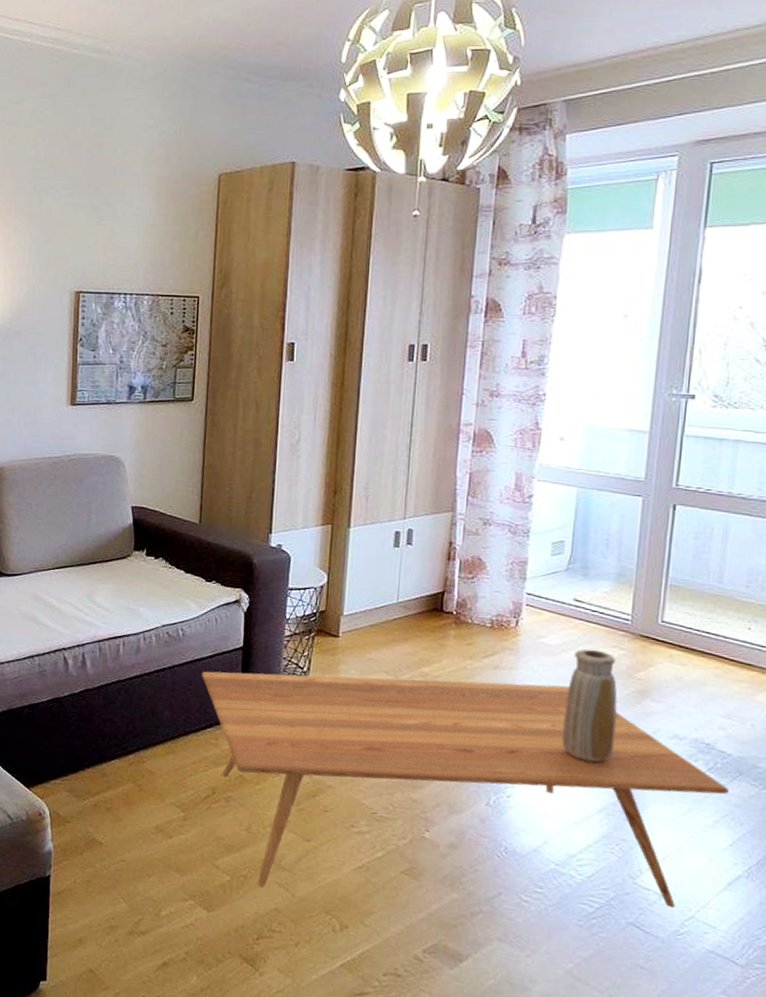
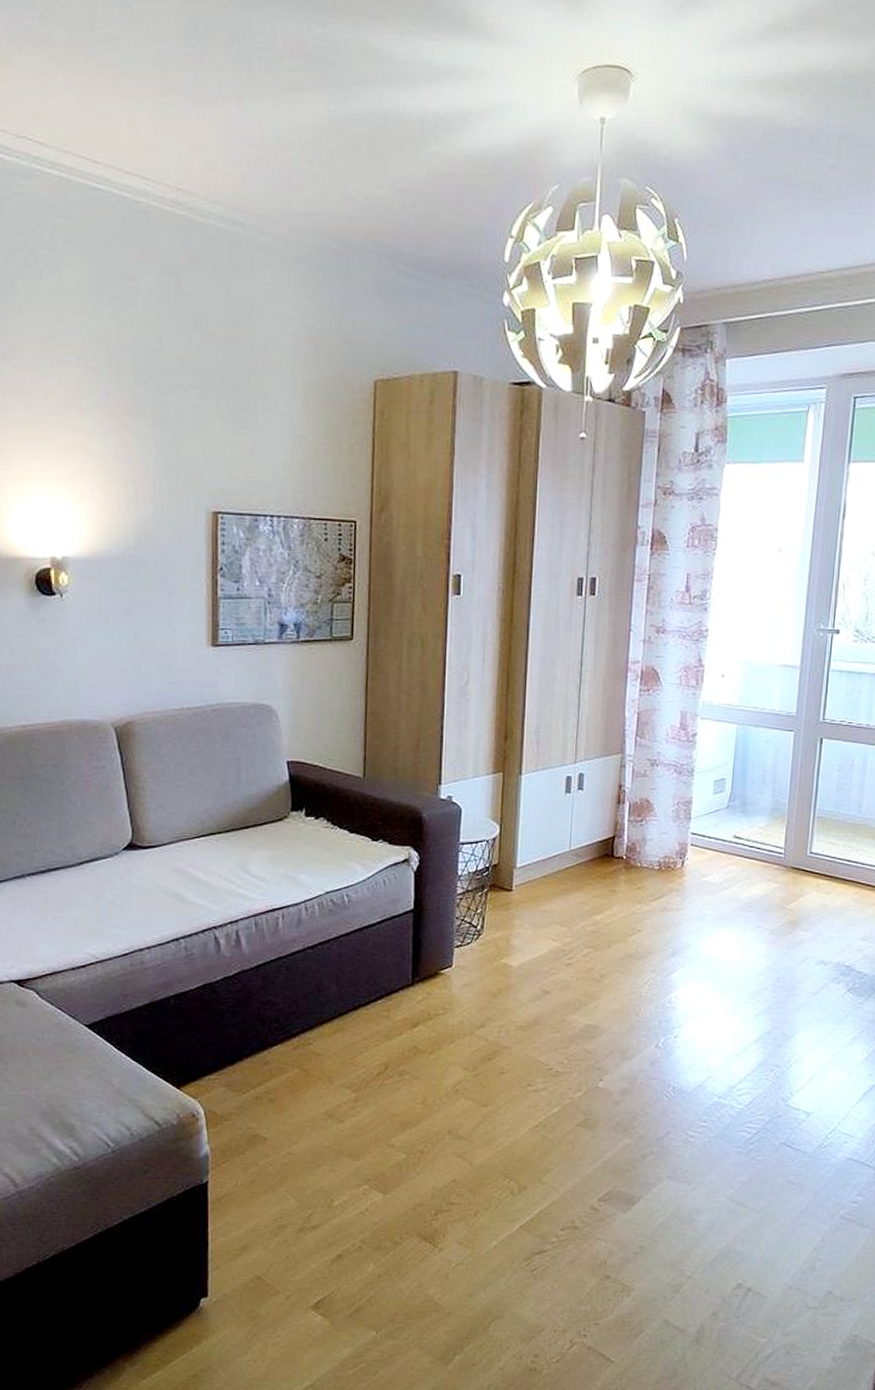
coffee table: present [202,671,729,909] -> none [371,922,865,1160]
vase: present [562,649,618,762] -> none [724,884,772,994]

